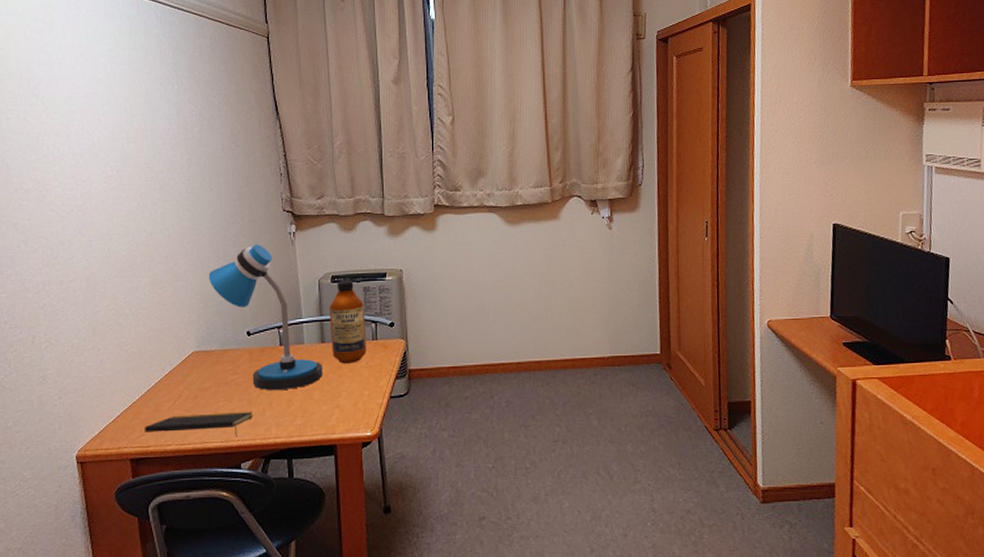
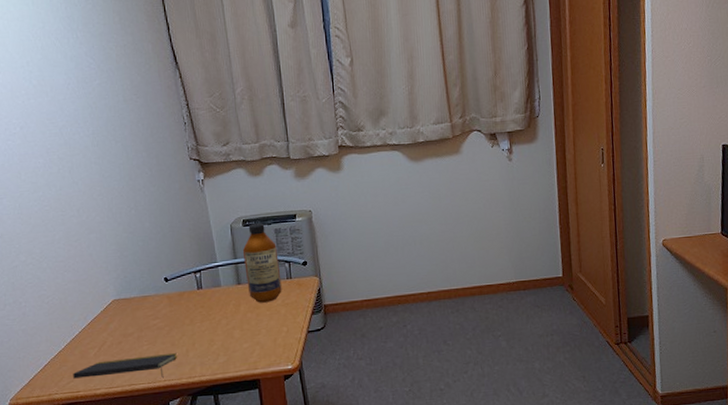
desk lamp: present [208,244,323,391] -> none [121,193,241,333]

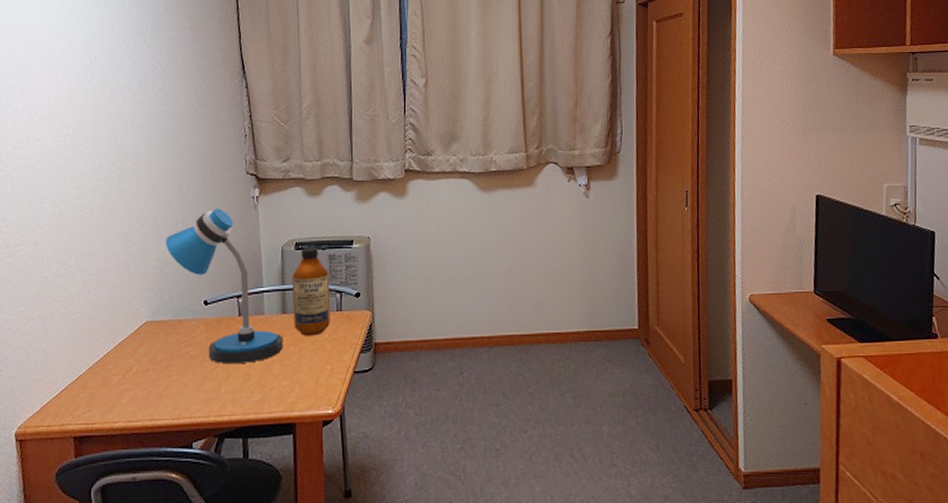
notepad: present [73,352,178,379] -> none [90,385,209,415]
desk lamp: none [121,193,241,333] -> present [165,208,284,365]

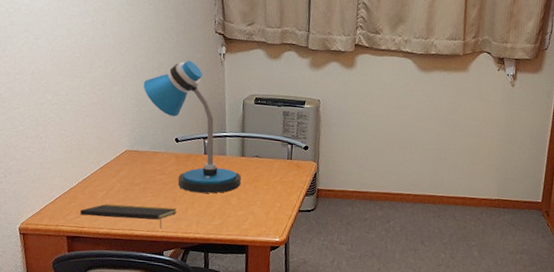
notepad: none [90,385,209,415] -> present [80,203,178,230]
bottle: present [291,247,331,336] -> none [250,103,283,178]

